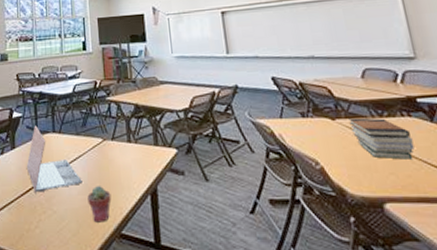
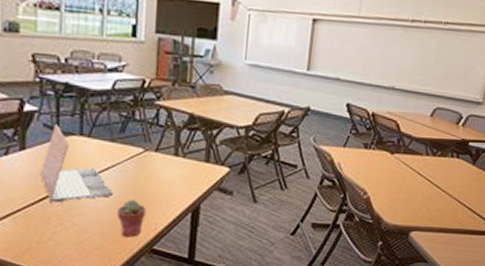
book stack: present [348,118,415,160] -> none [404,154,453,196]

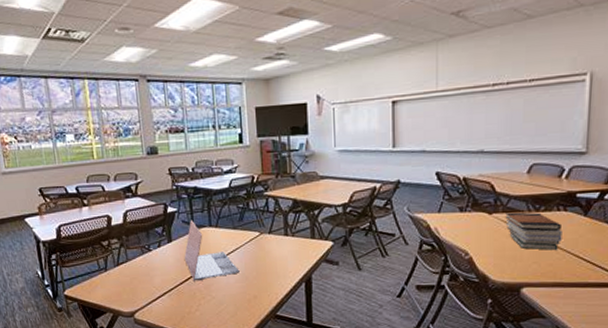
potted succulent: present [117,200,146,237] -> none [245,275,268,306]
book stack: none [404,154,453,196] -> present [505,212,562,250]

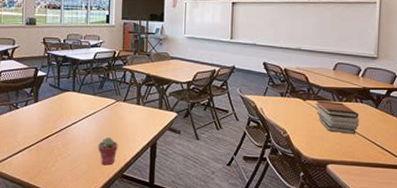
laptop: present [184,220,240,281] -> none [47,84,95,139]
potted succulent: none [245,275,268,306] -> present [98,137,118,165]

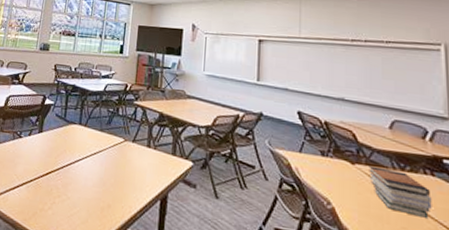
potted succulent: present [98,137,118,165] -> none [100,182,123,217]

